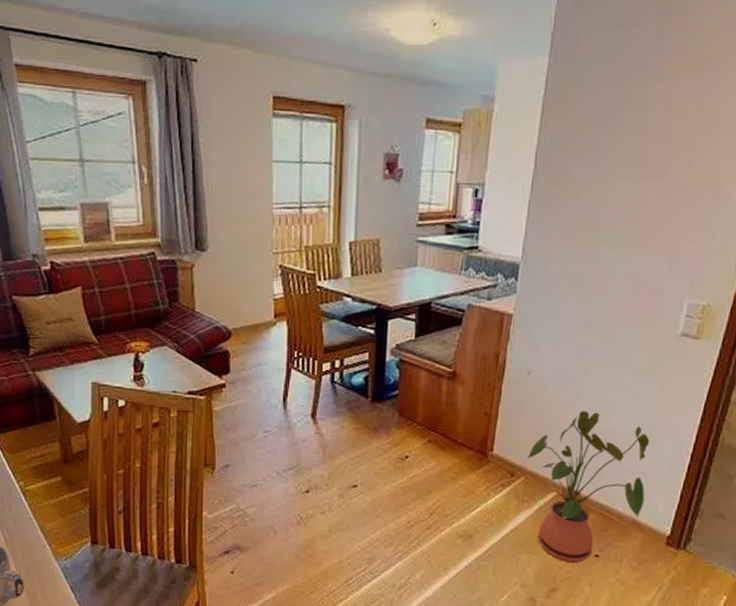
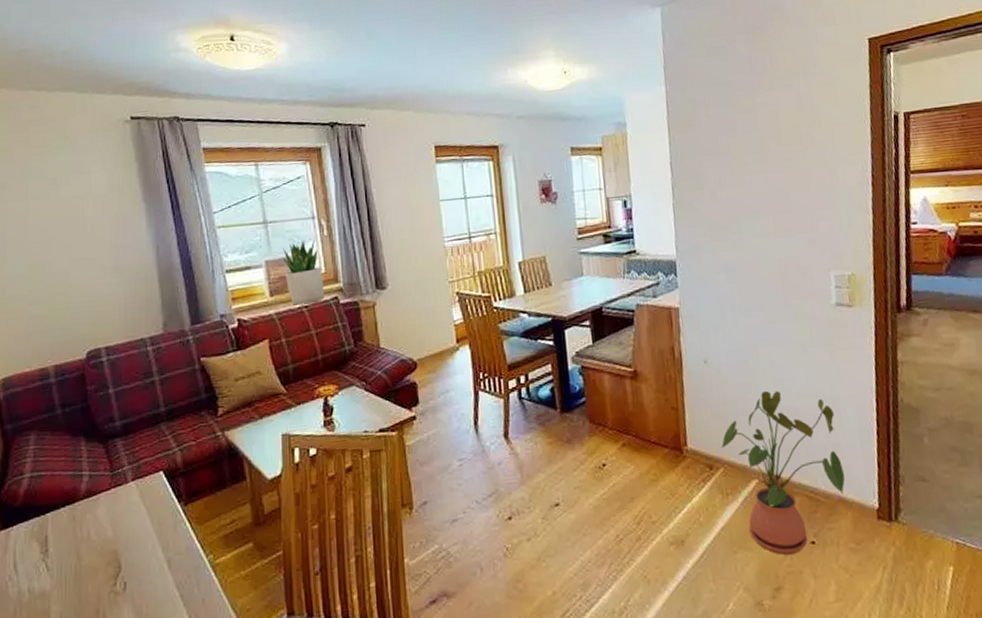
planter: none [98,183,141,256] -> present [282,236,324,306]

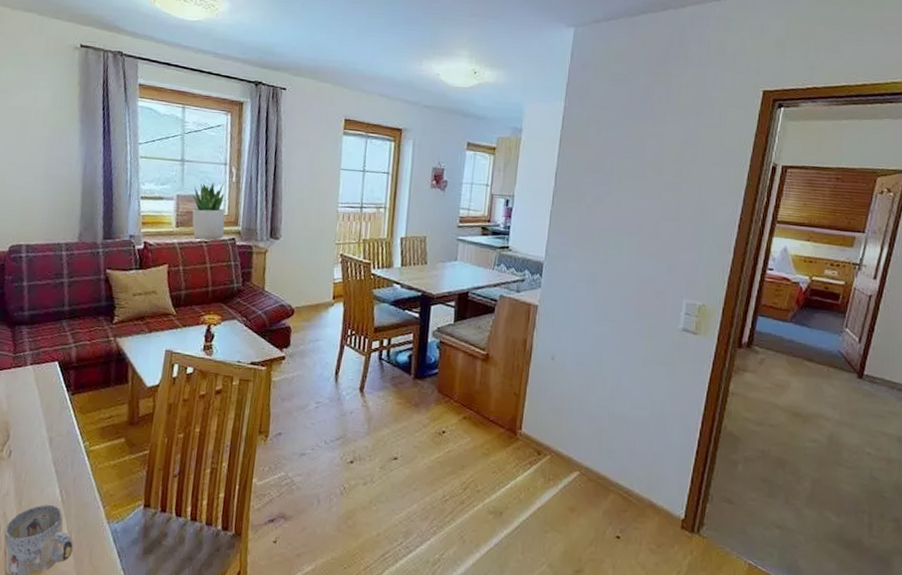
house plant: present [720,390,845,555] -> none [551,395,661,544]

